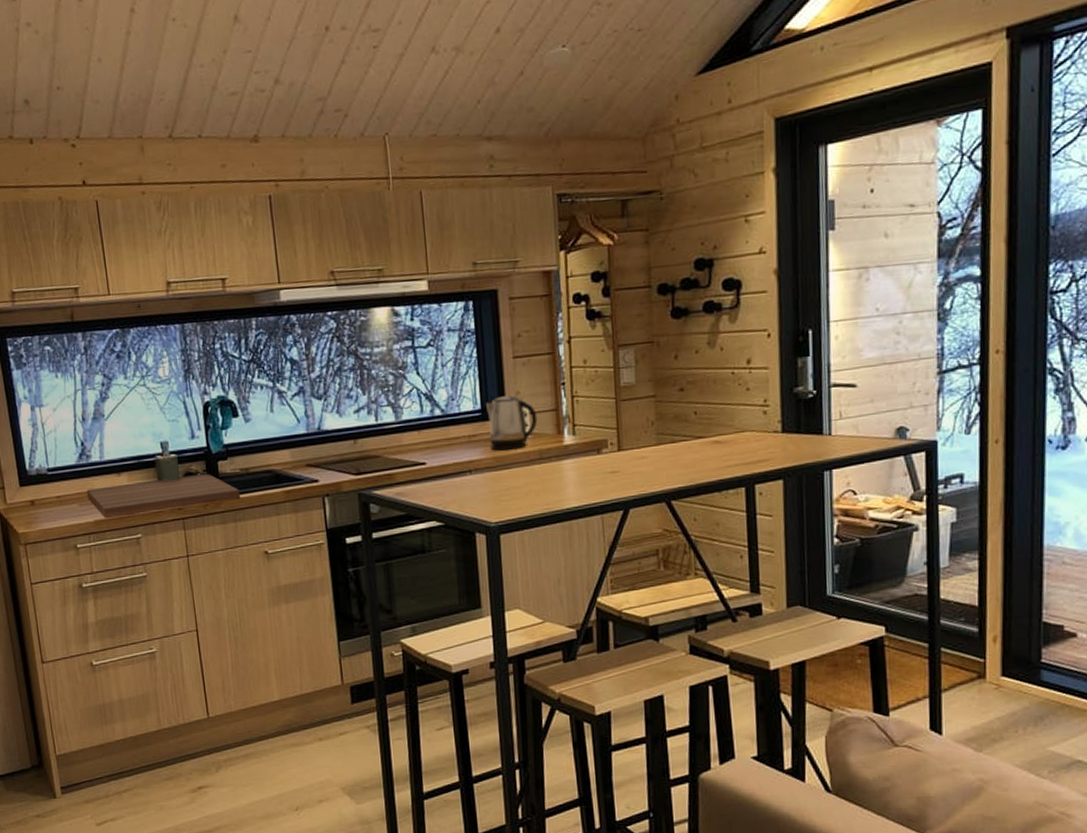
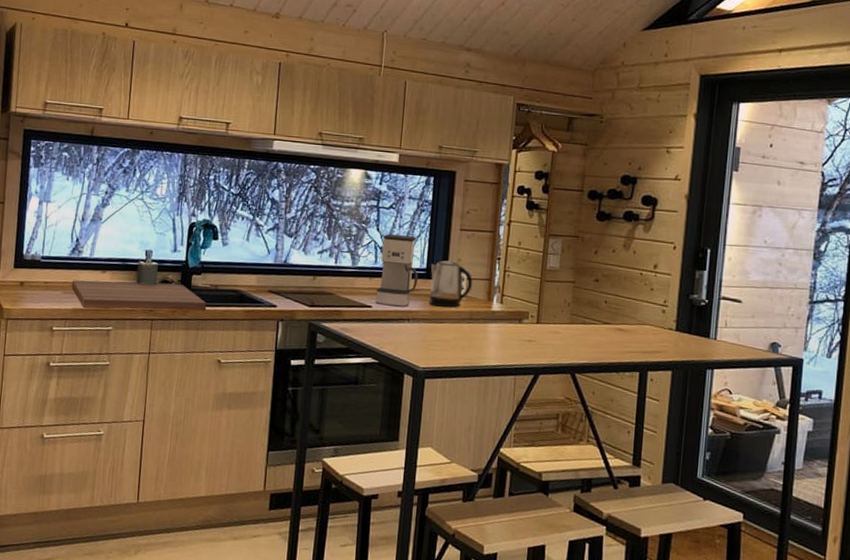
coffee maker: none [425,374,474,460] -> present [375,233,419,307]

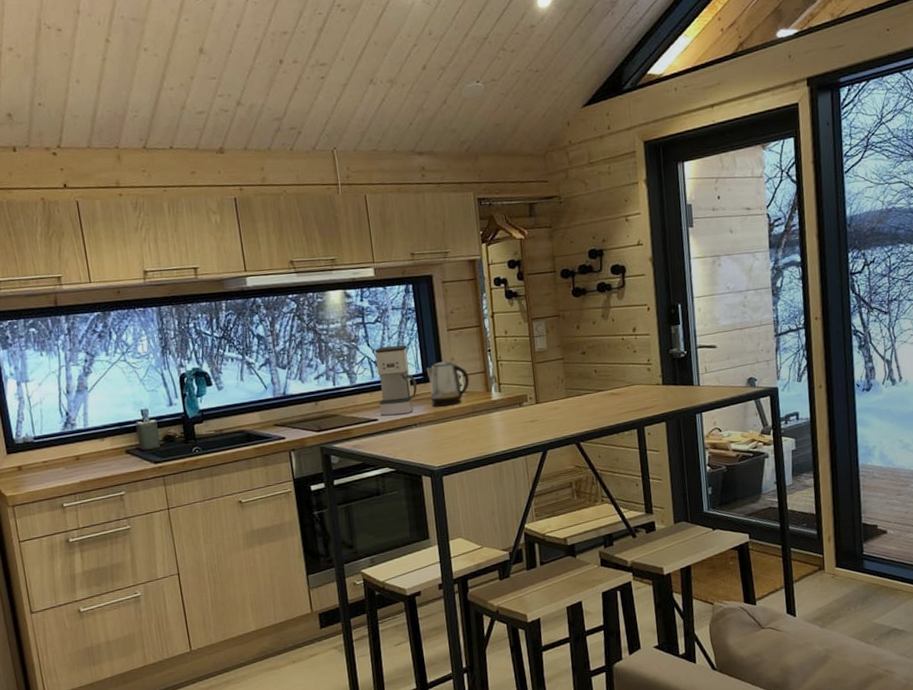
cutting board: present [71,280,207,311] -> none [72,435,216,479]

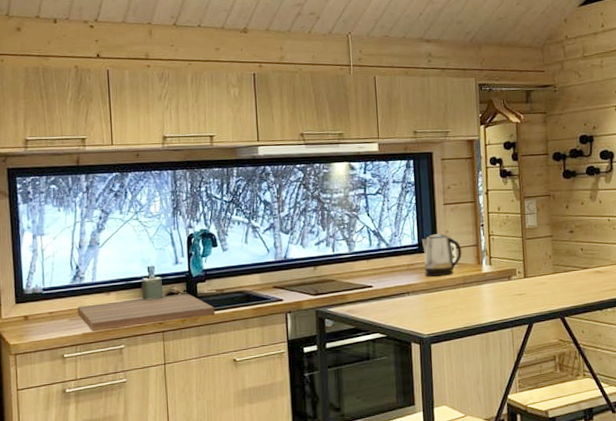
cutting board: none [72,435,216,479] -> present [77,293,215,331]
coffee maker: present [375,345,417,417] -> none [374,216,412,284]

